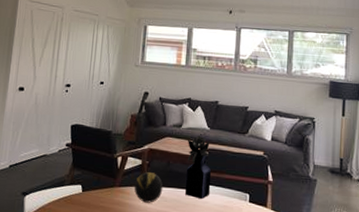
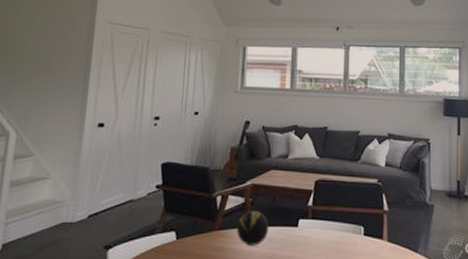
vase: present [184,133,212,200] -> none [293,163,323,237]

